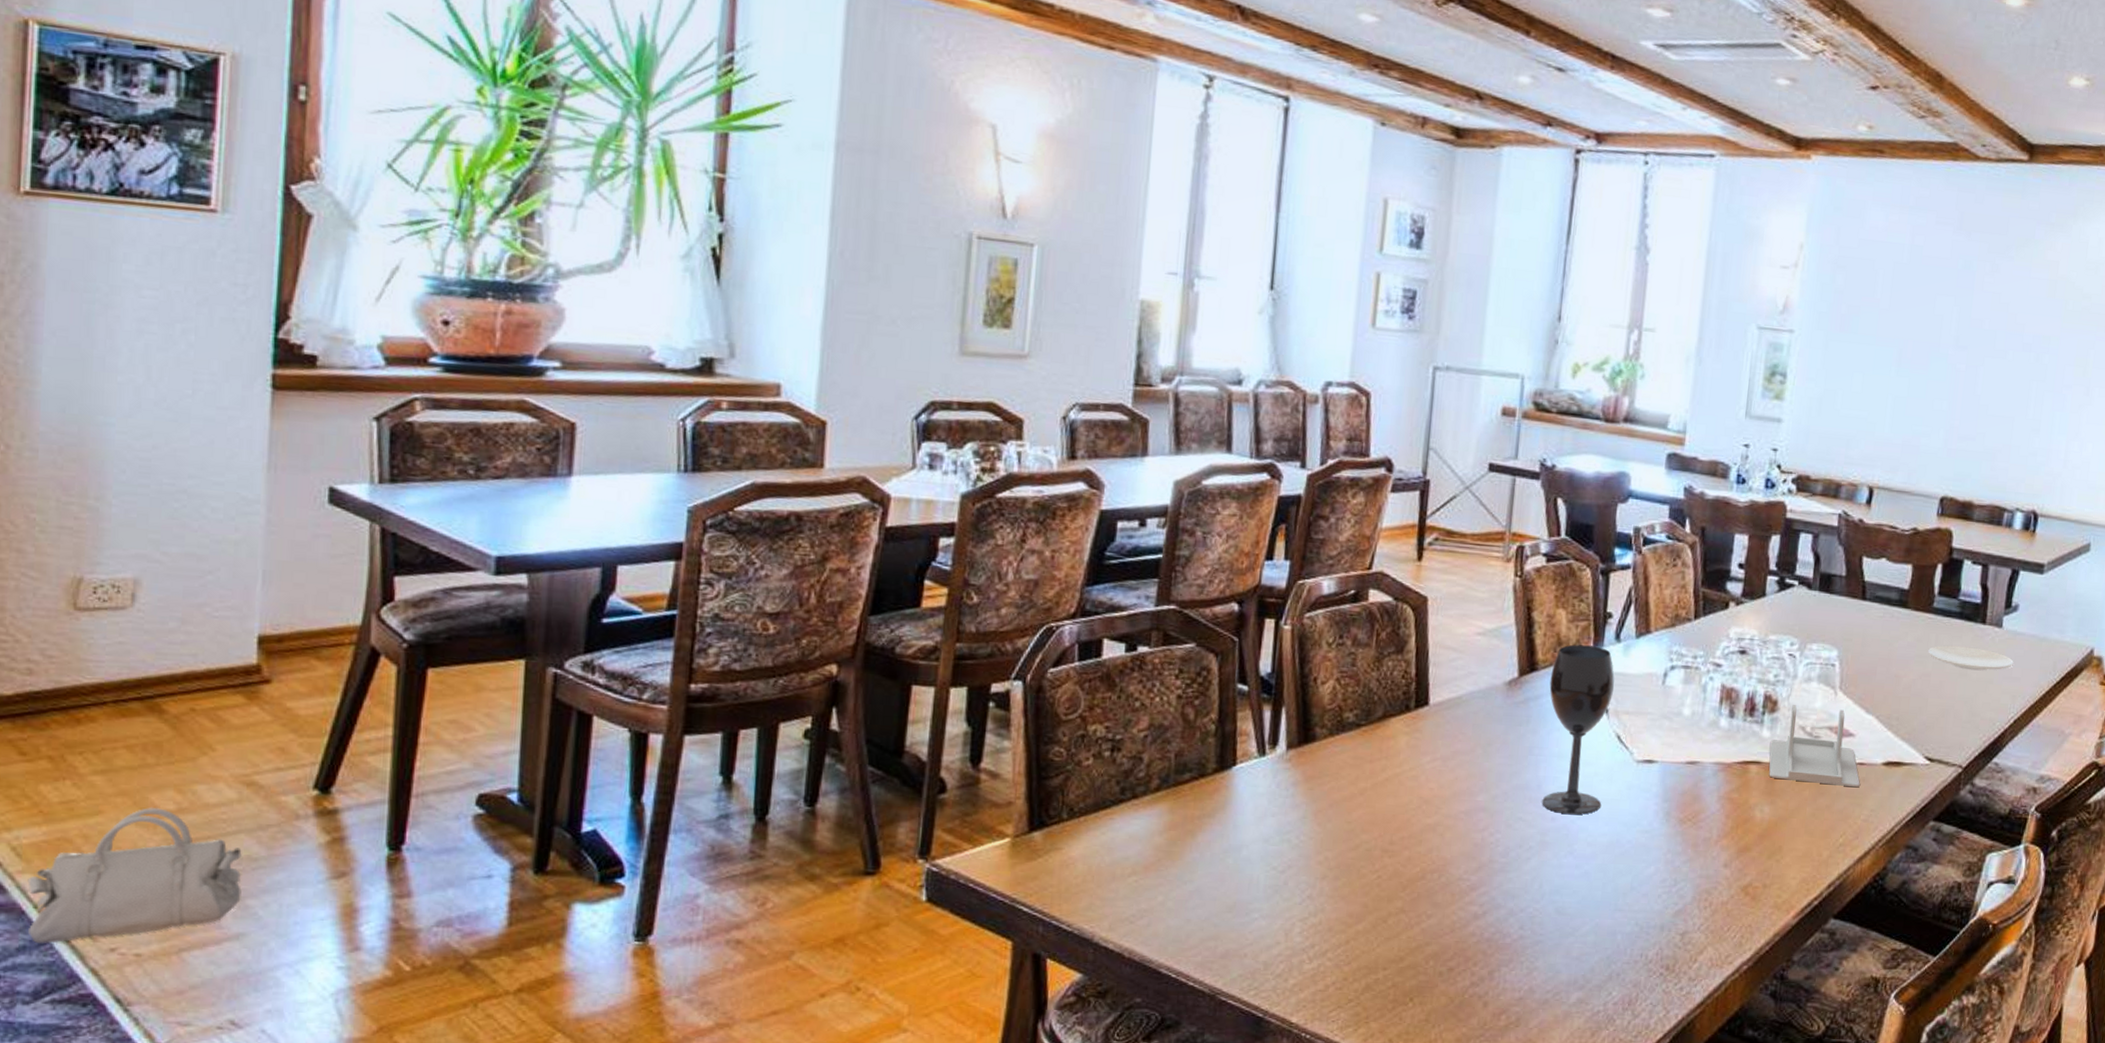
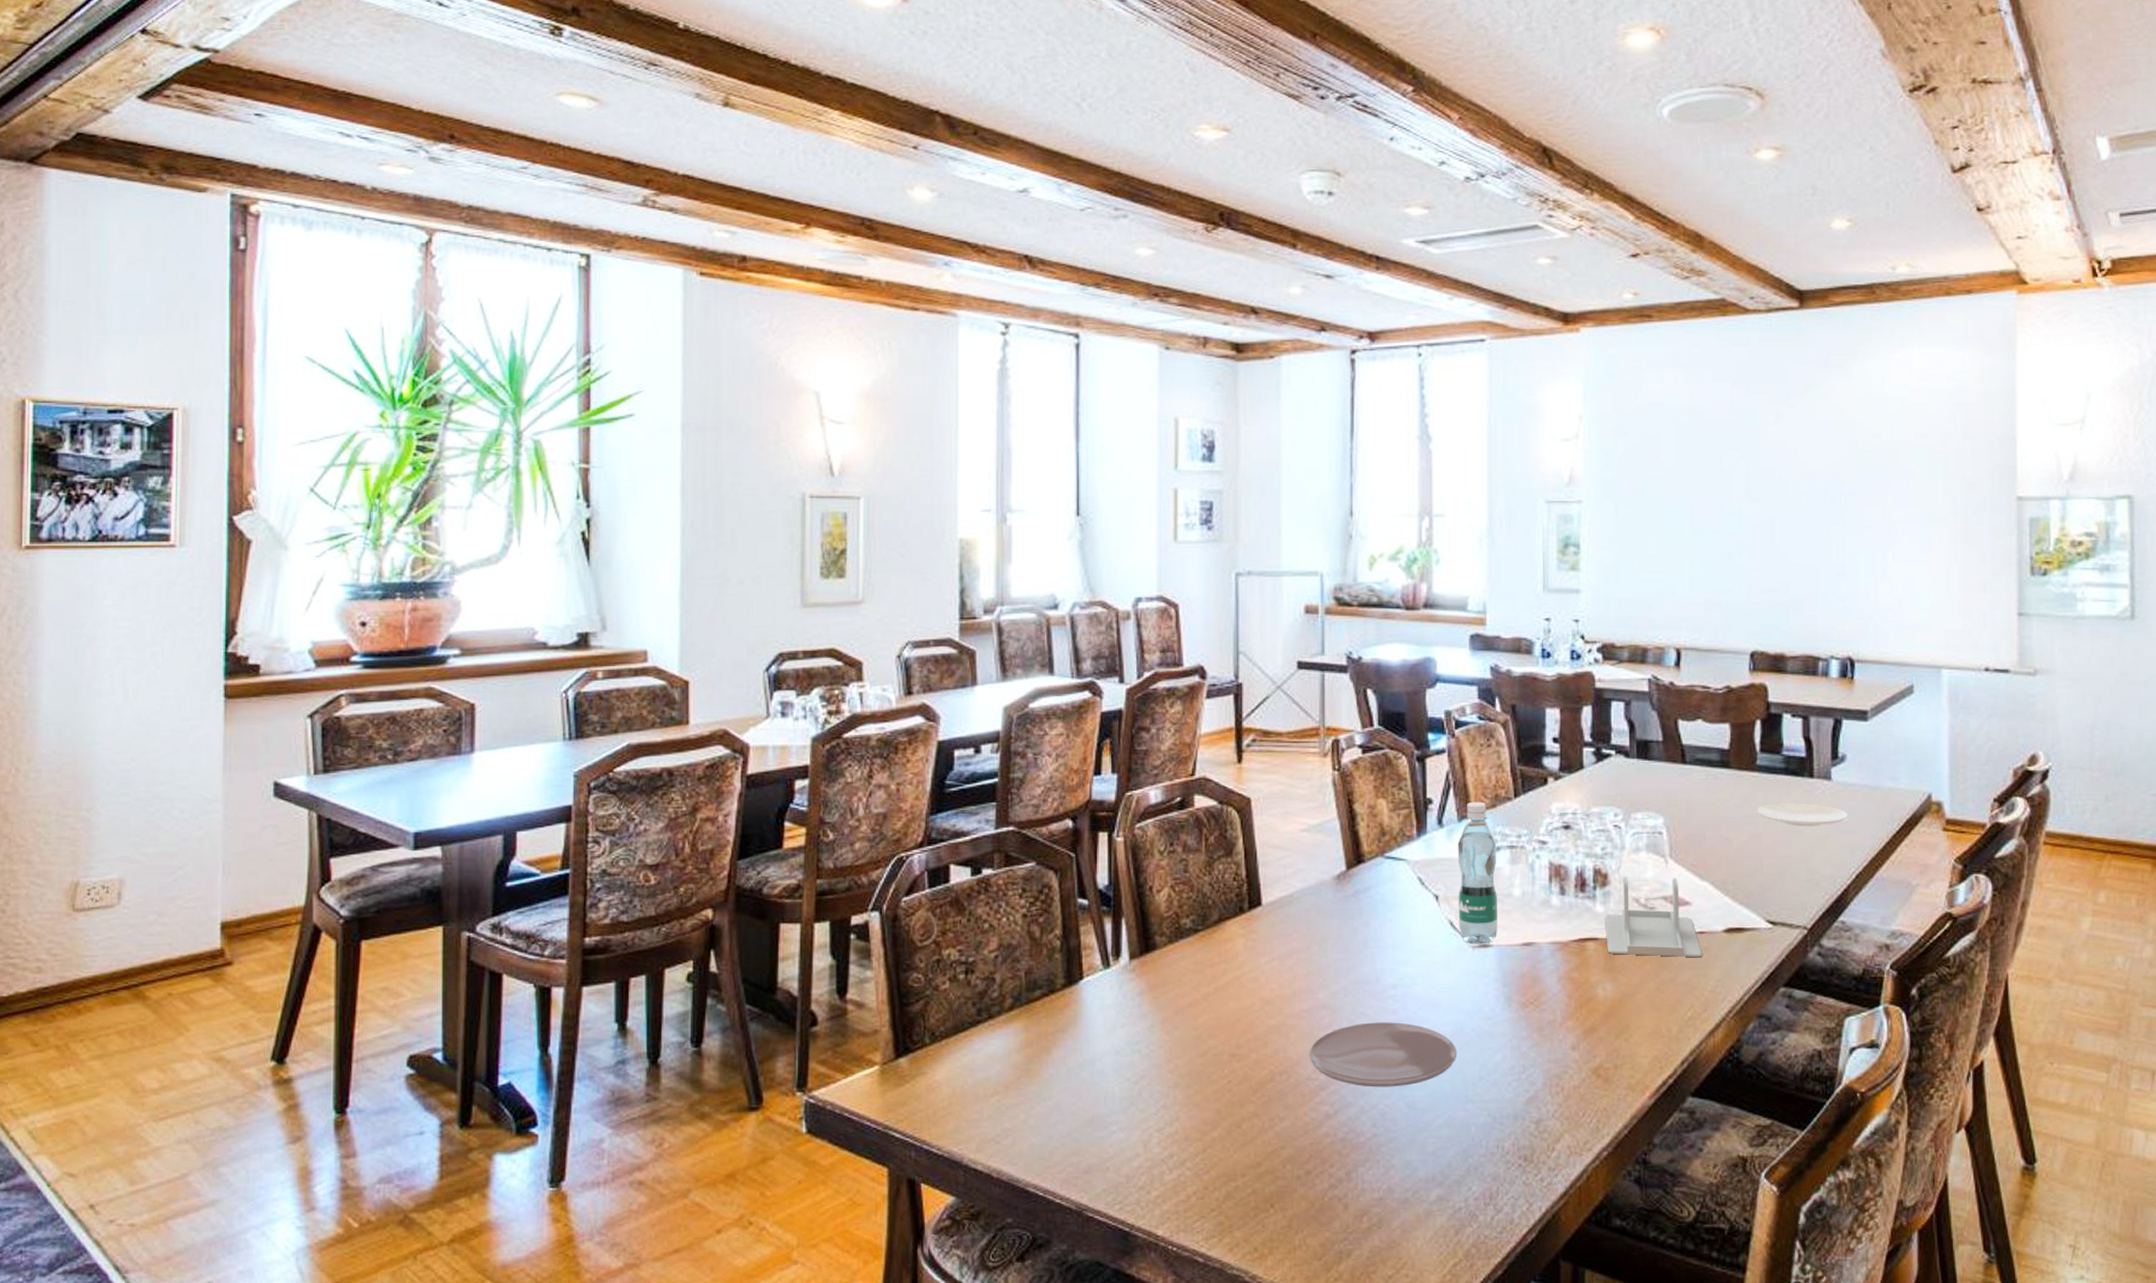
shoulder bag: present [27,808,242,944] -> none [42,1087,215,1220]
plate: none [1462,828,1612,892] -> present [1309,1022,1457,1087]
wine glass: present [1542,644,1615,815] -> none [1378,833,1442,1006]
bottle: none [1626,619,1672,760] -> present [1458,801,1497,944]

